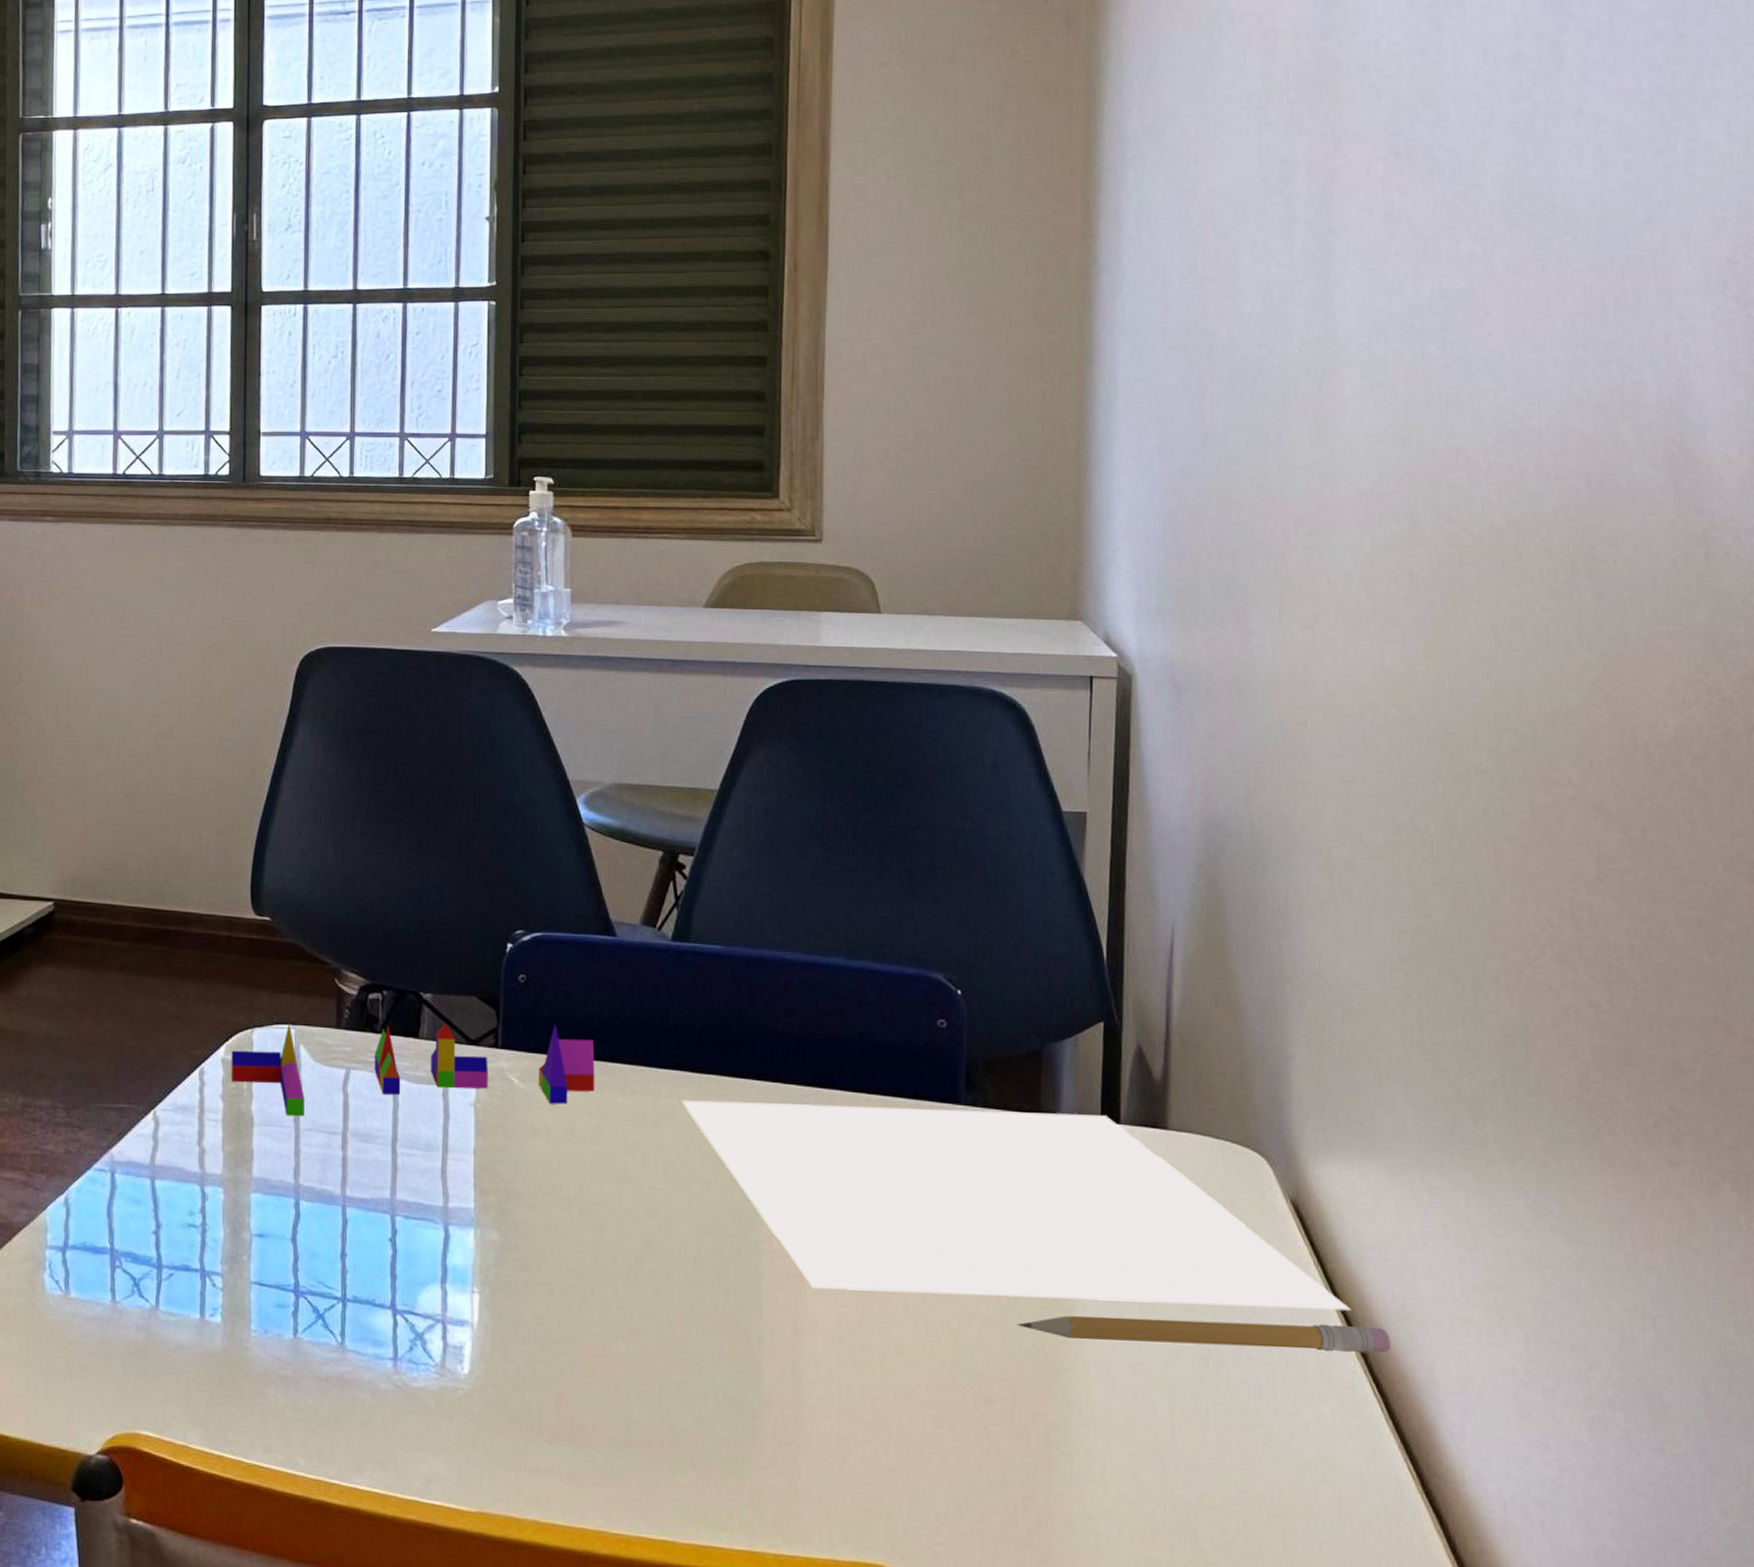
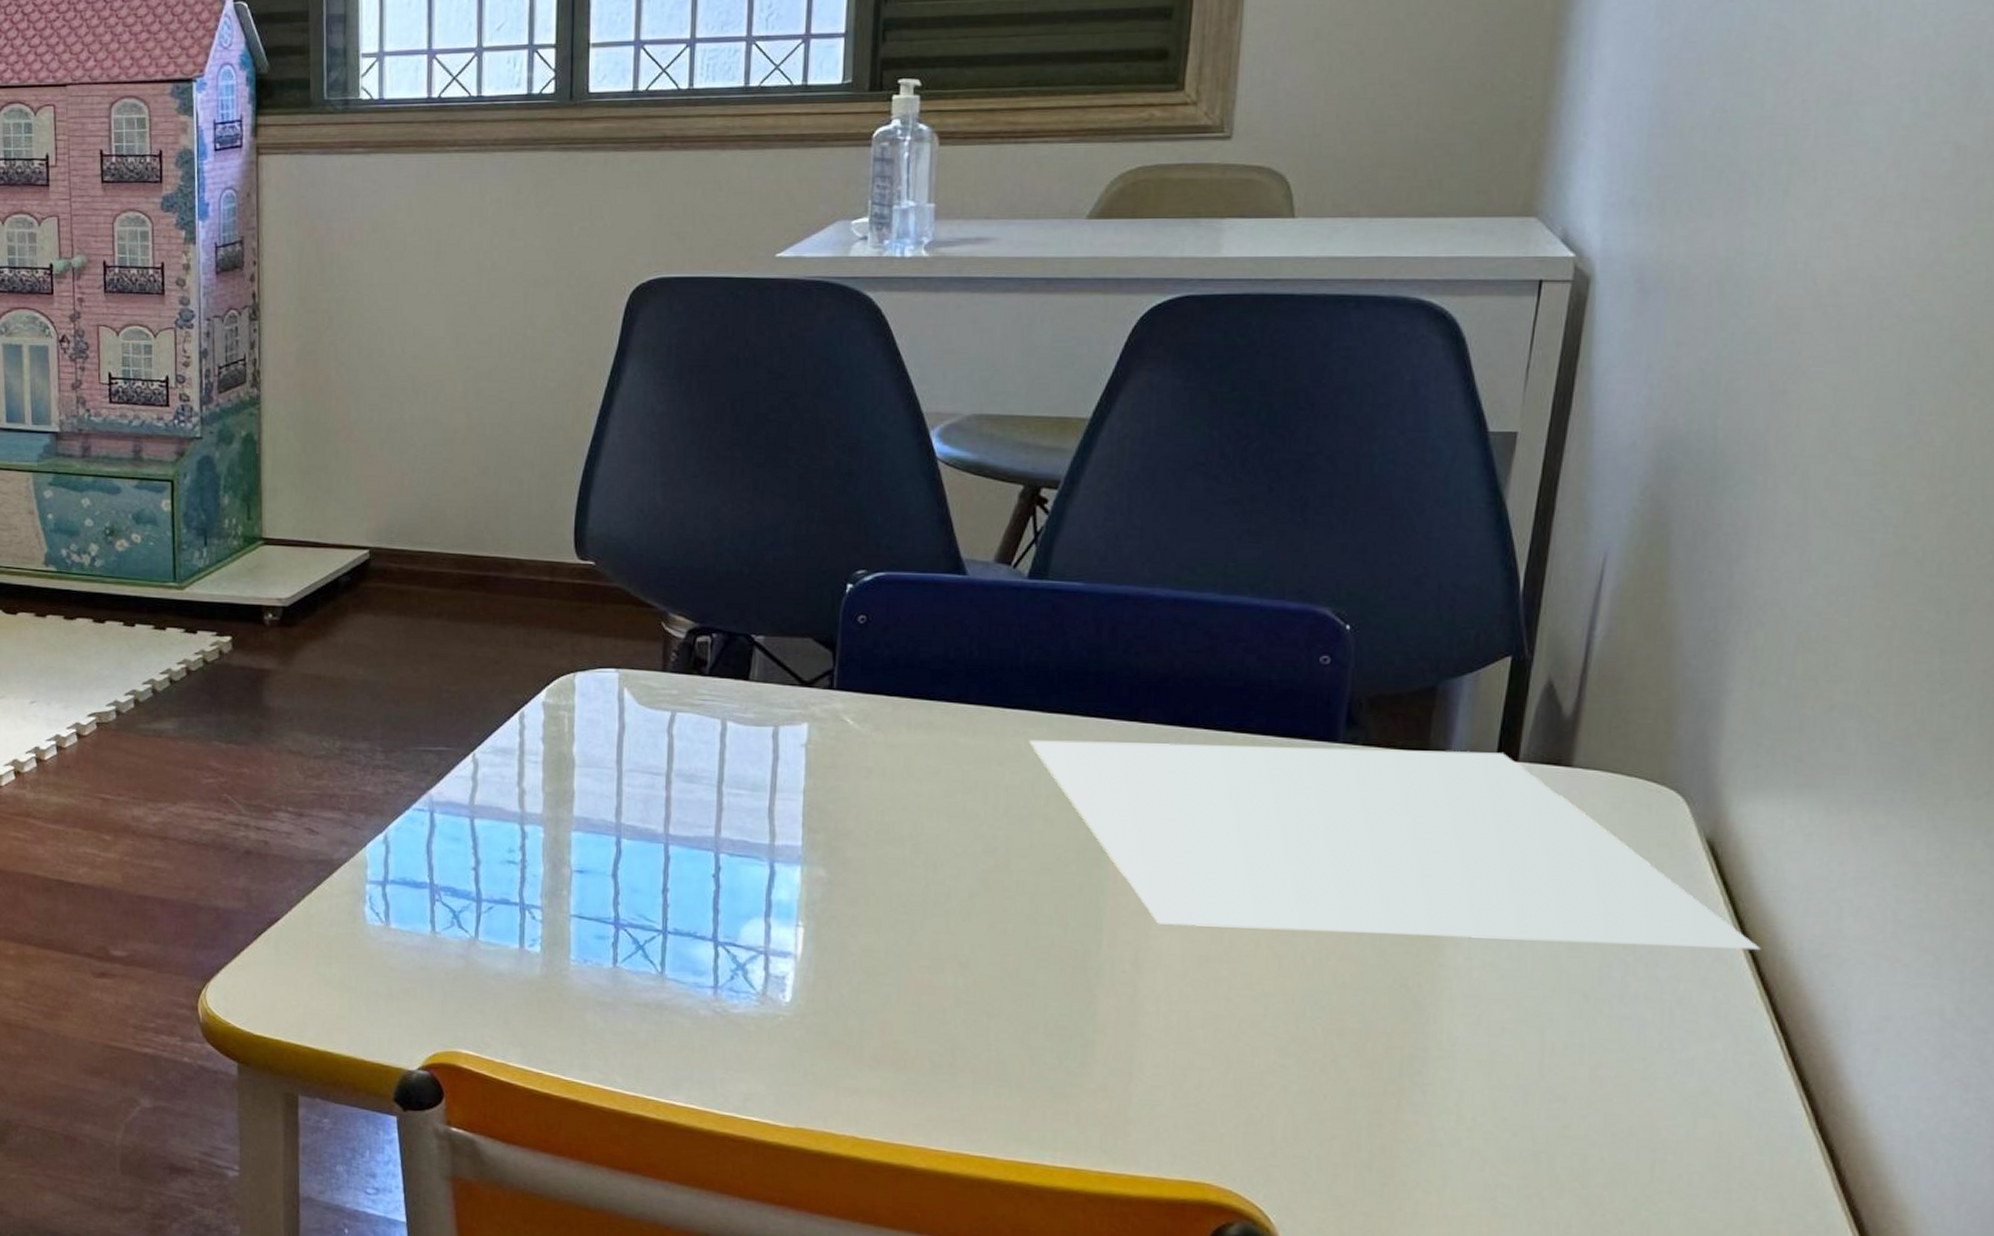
toy blocks: present [230,1022,595,1117] -> none [551,664,937,759]
pencil: present [1016,1316,1391,1354] -> none [1378,952,1803,993]

